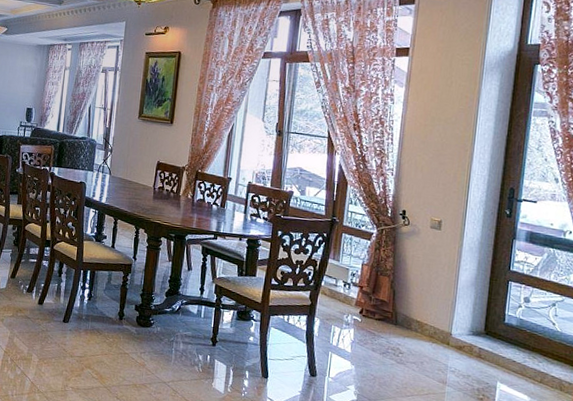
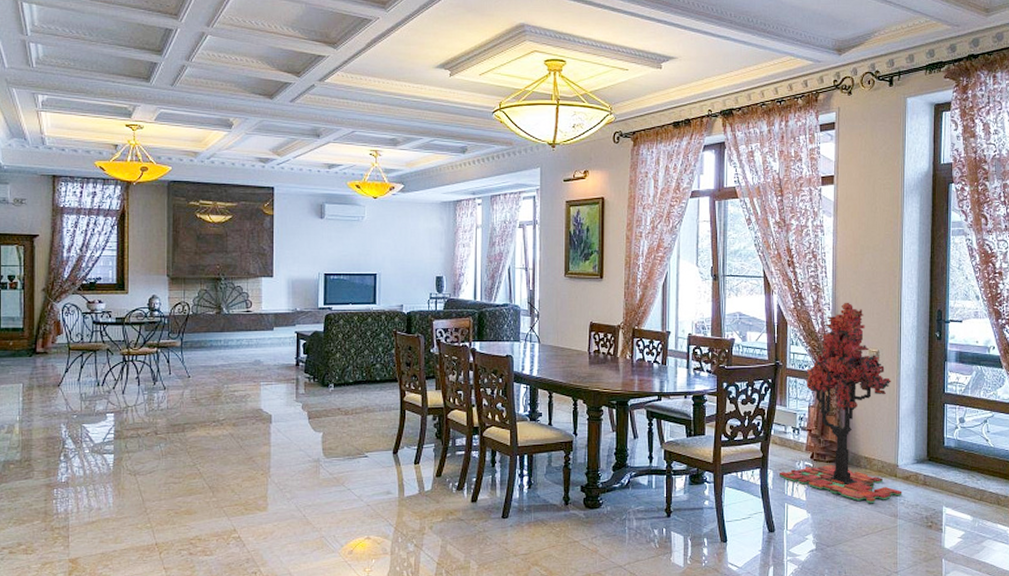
tree: none [326,169,454,367] -> present [779,302,903,504]

